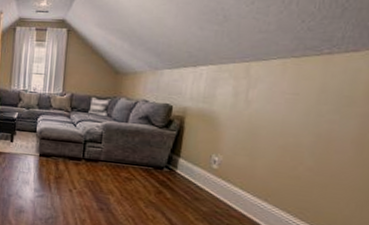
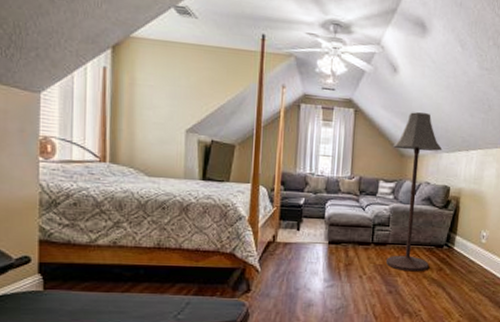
floor lamp: none [97,28,164,193] -> present [385,112,443,272]

